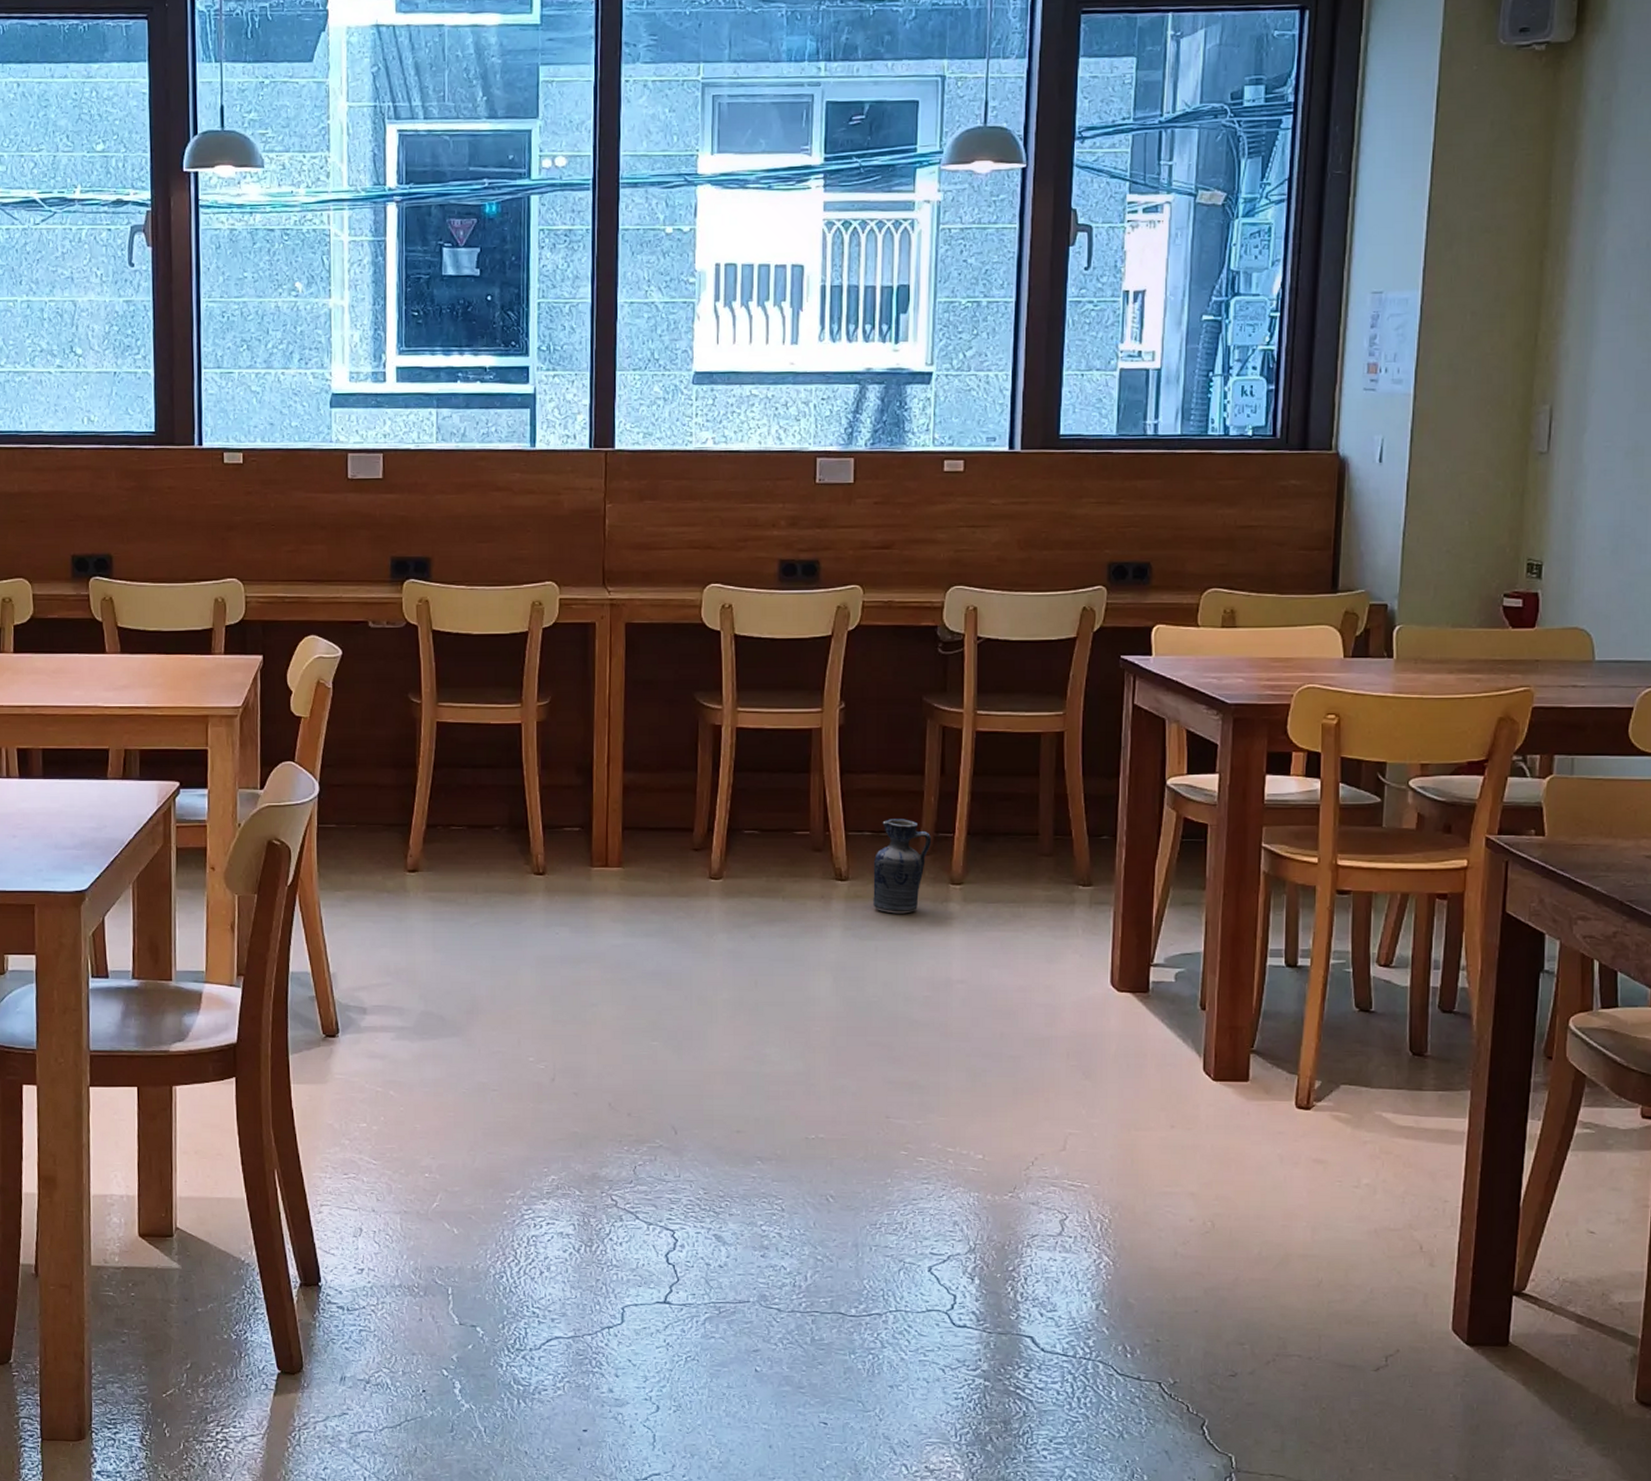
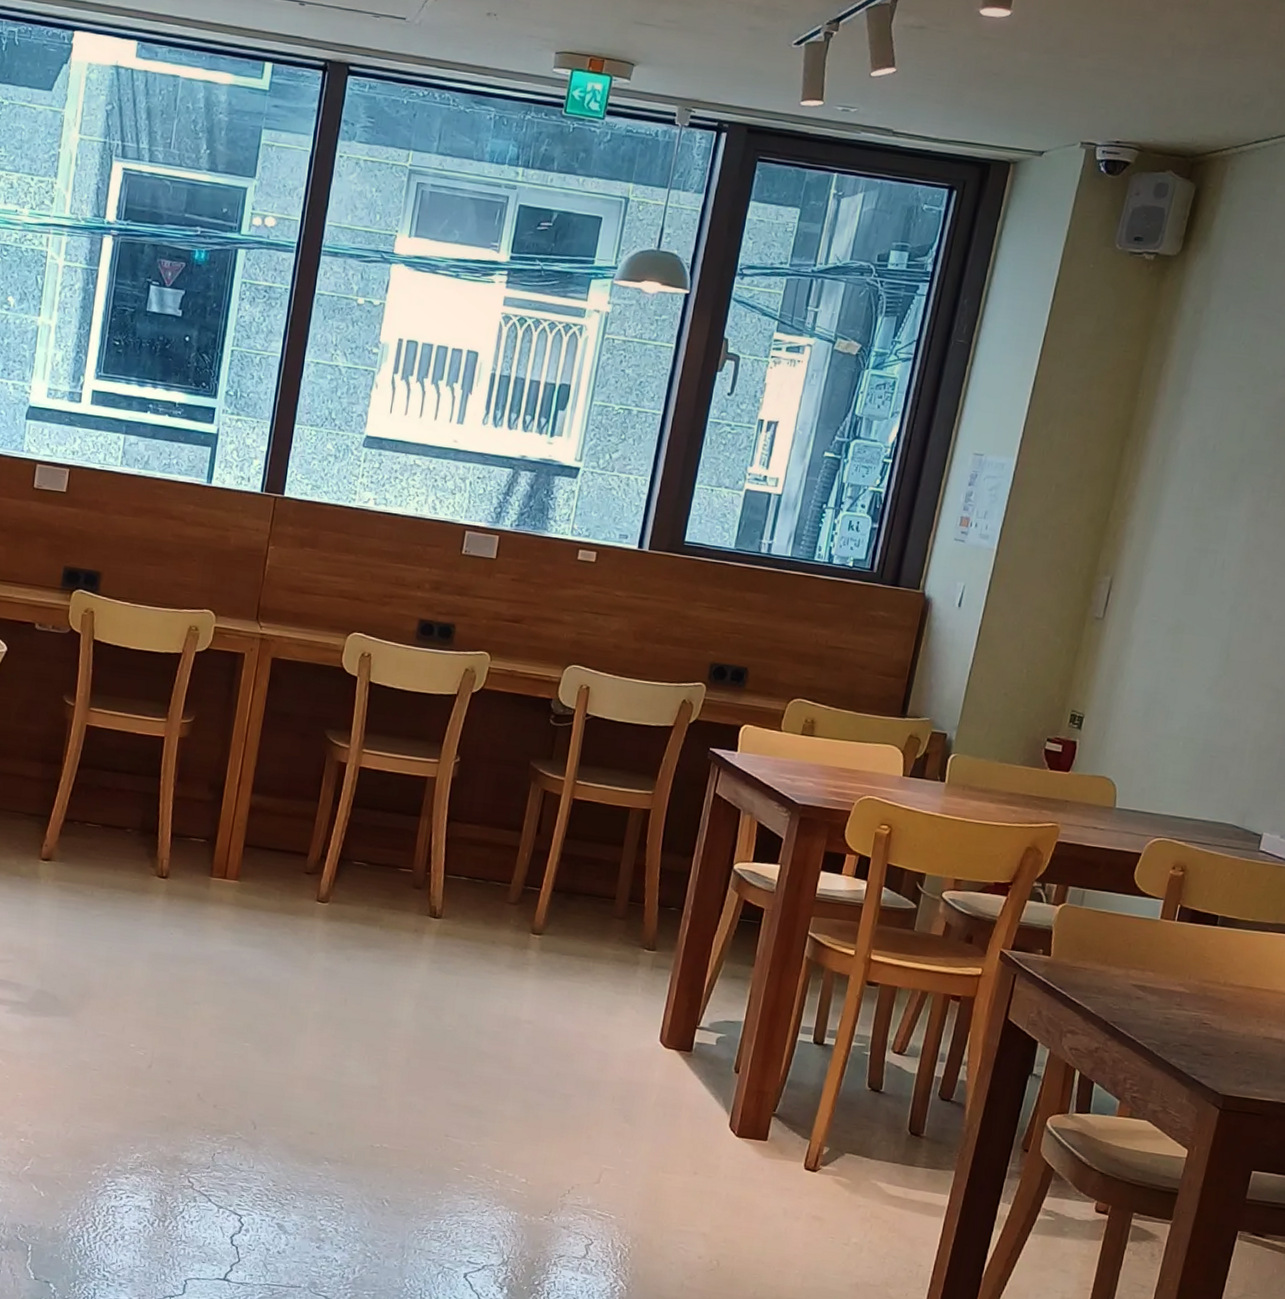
ceramic jug: present [873,819,932,914] -> none [460,868,521,955]

